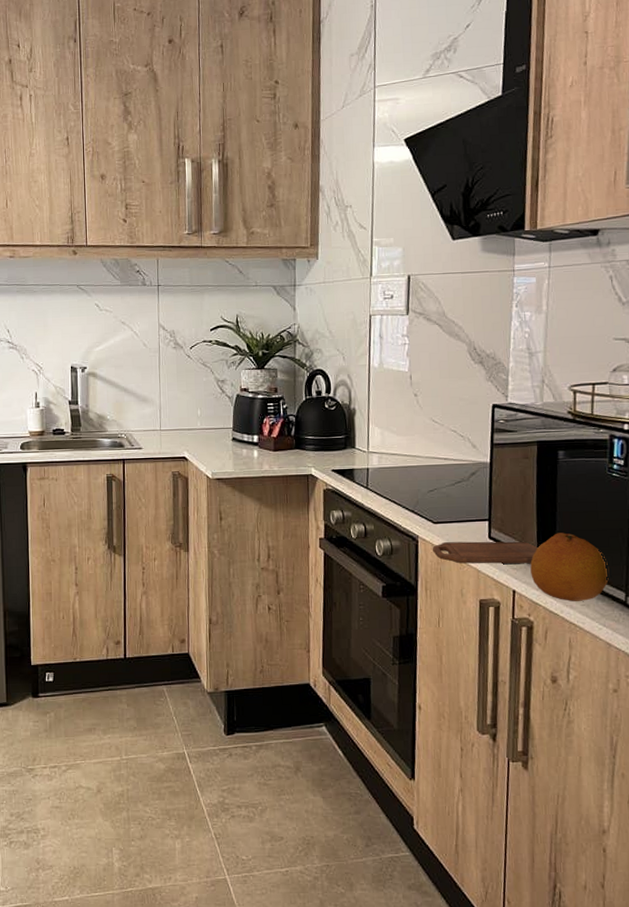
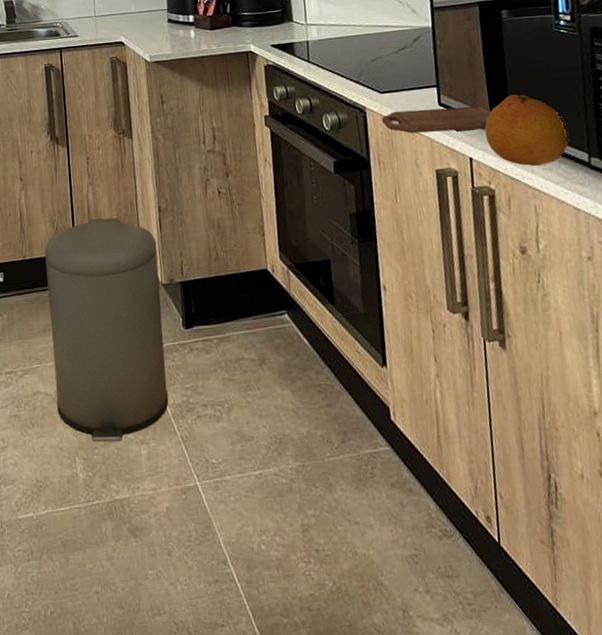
pedal bin: none [95,626,205,836] -> present [44,217,169,443]

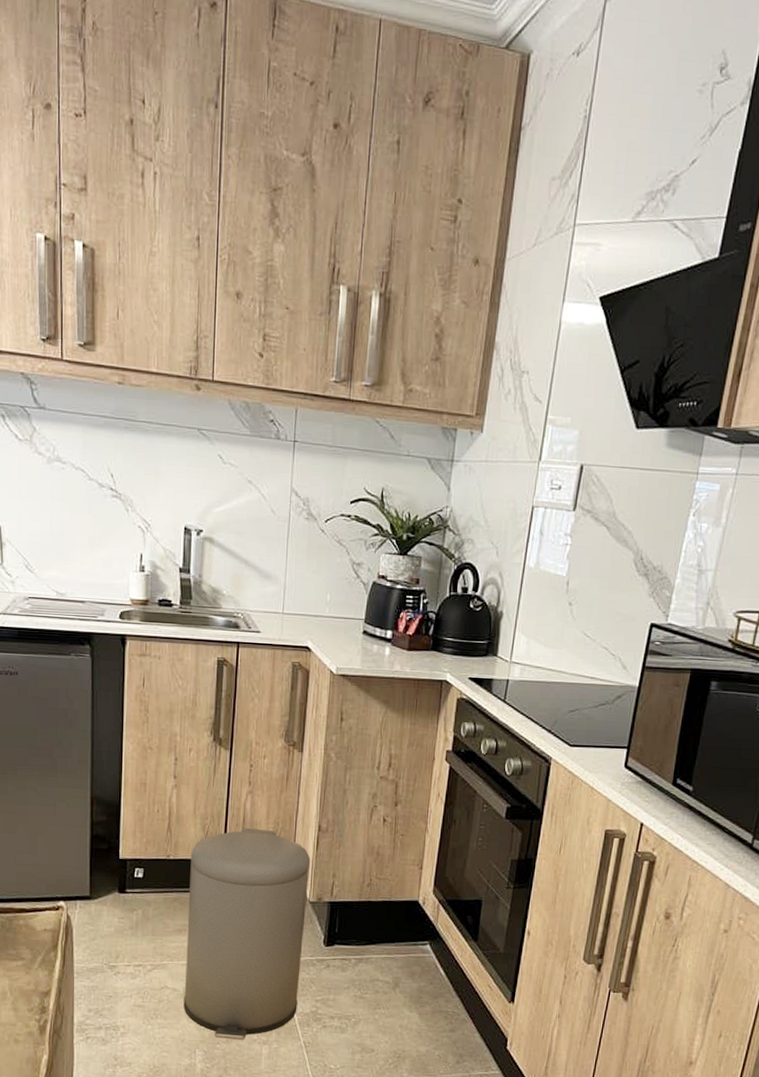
cutting board: present [381,106,493,134] -> none [564,767,676,798]
fruit: present [485,94,569,167] -> none [661,768,742,841]

